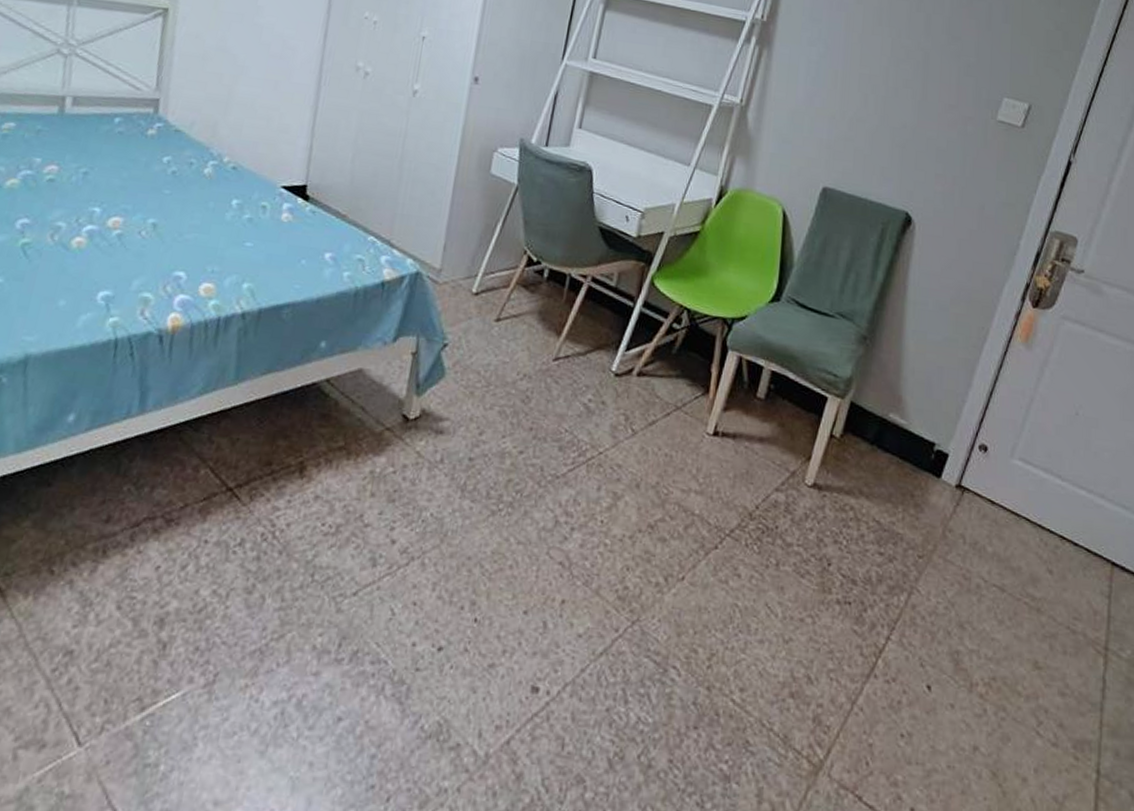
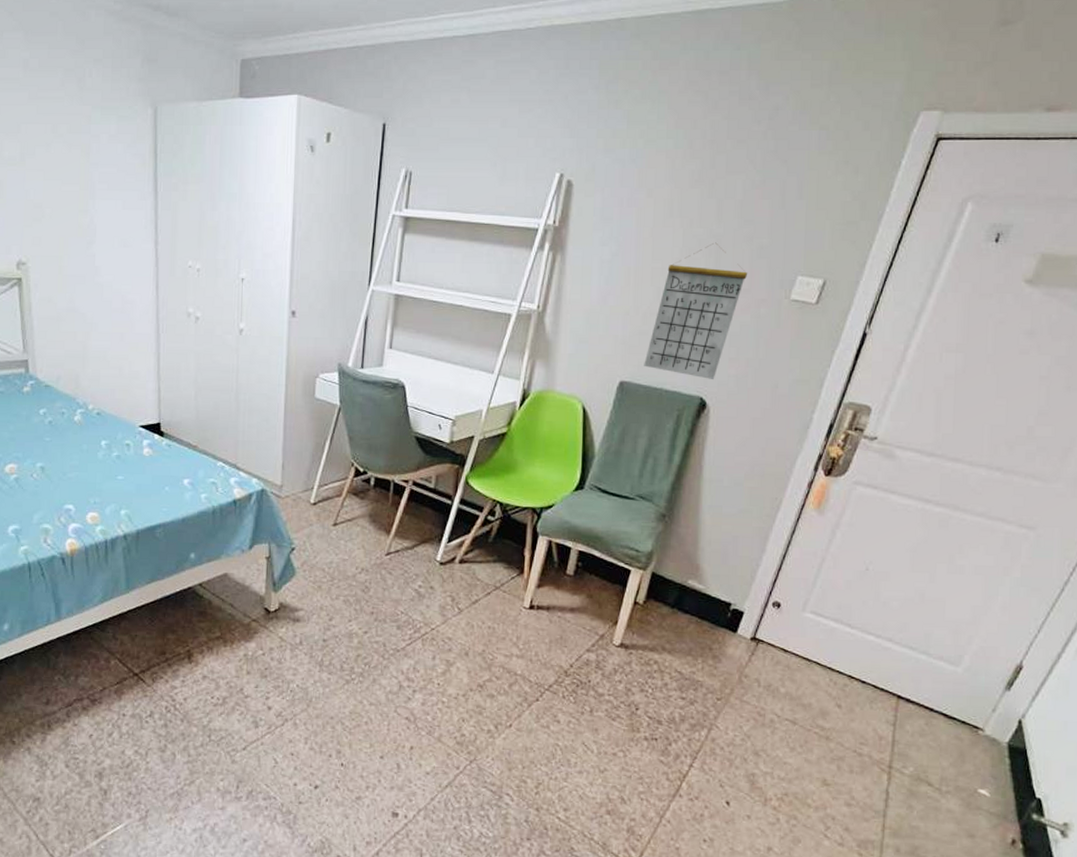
calendar: none [848,55,955,194] -> present [644,242,748,379]

